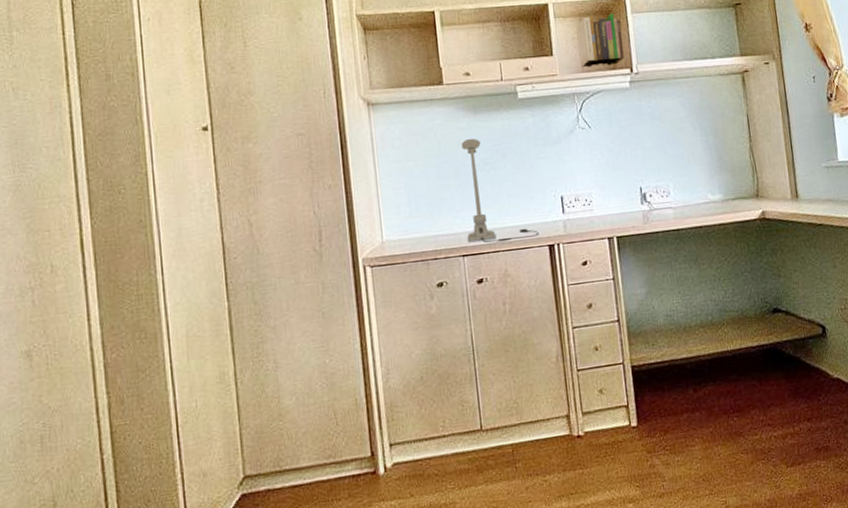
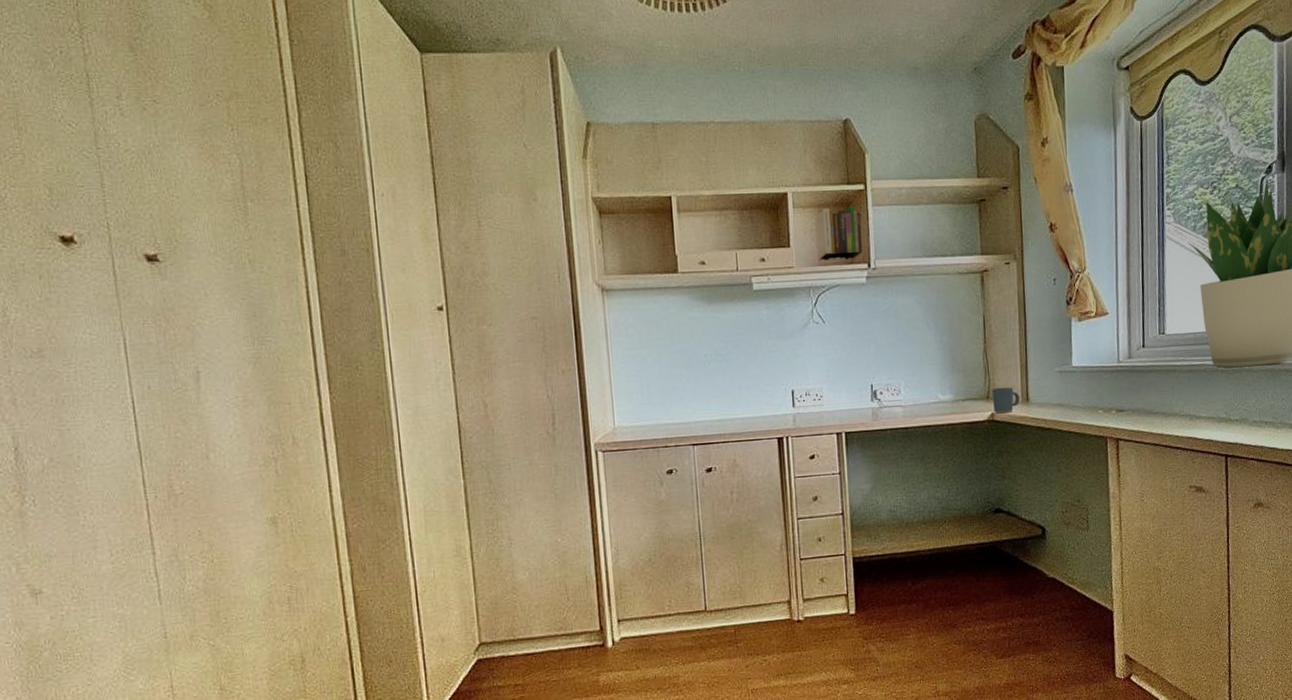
desk lamp: present [461,138,539,243] -> none [694,328,769,434]
mug: none [760,184,790,211] -> present [991,387,1021,414]

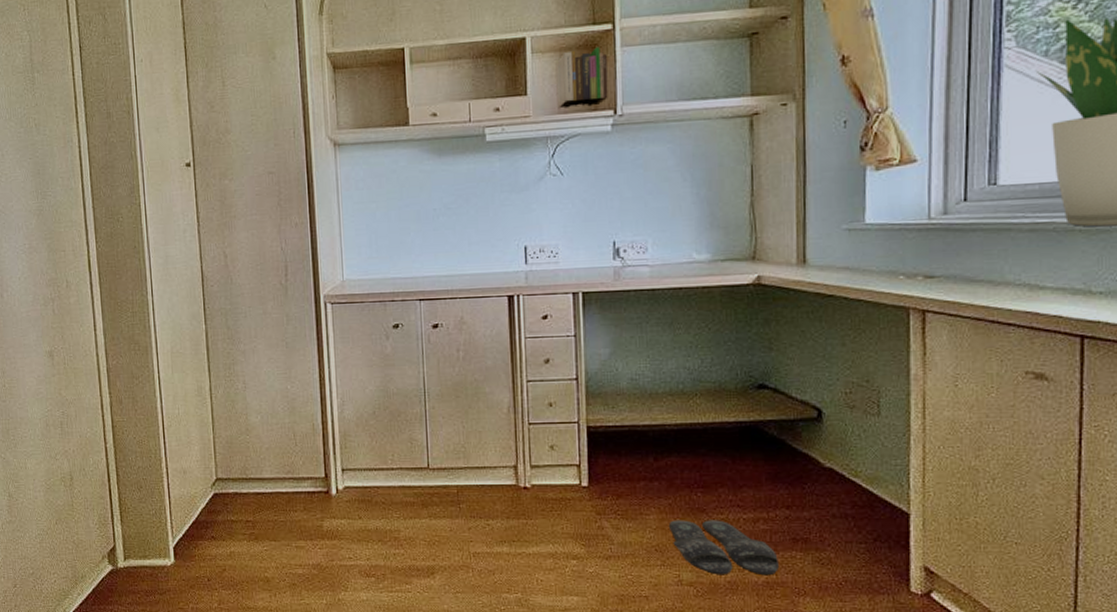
slippers: none [926,633,1016,683] -> present [669,520,778,576]
mug: present [991,387,1021,414] -> none [758,246,795,277]

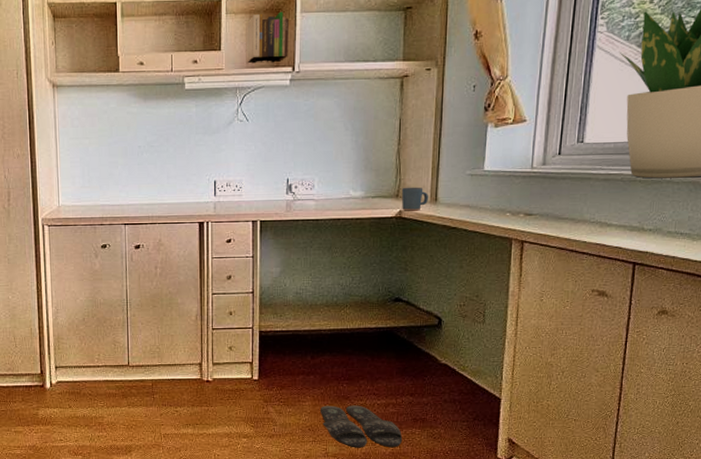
mug: none [758,246,795,277] -> present [401,187,429,211]

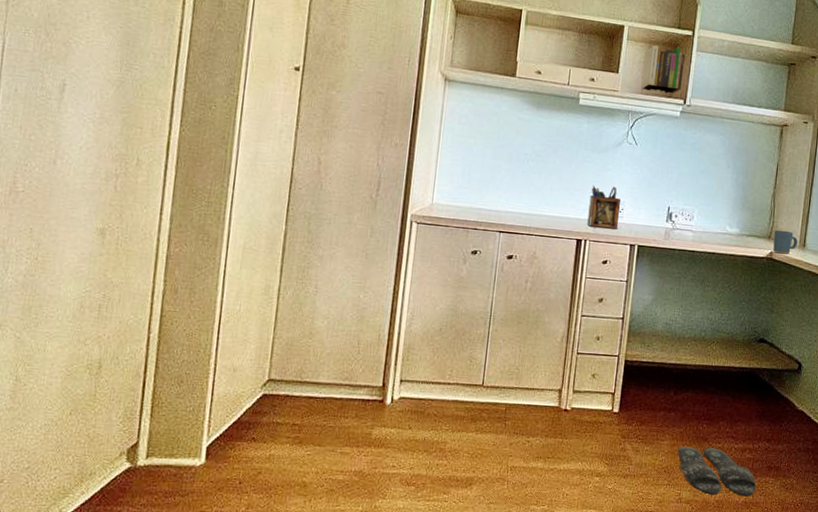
desk organizer: none [207,166,239,209] -> present [587,185,622,229]

